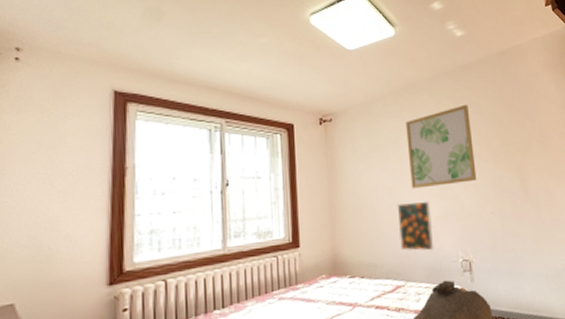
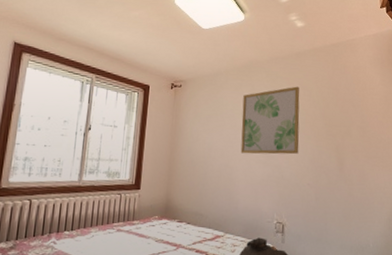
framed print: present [397,201,434,251] -> none [224,165,255,210]

